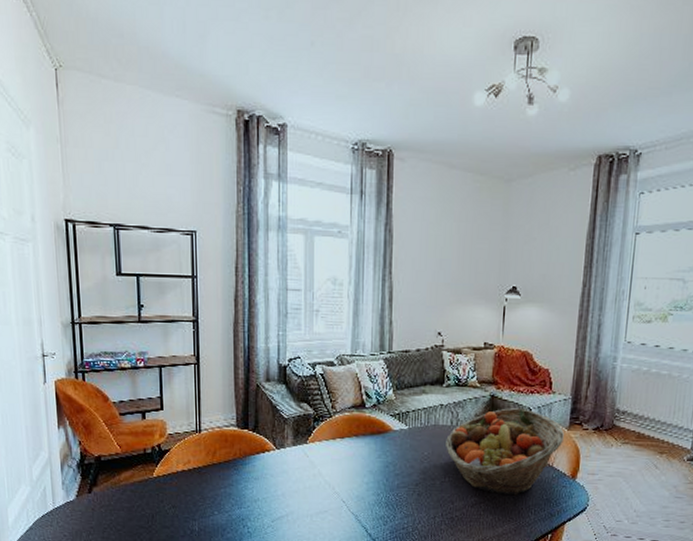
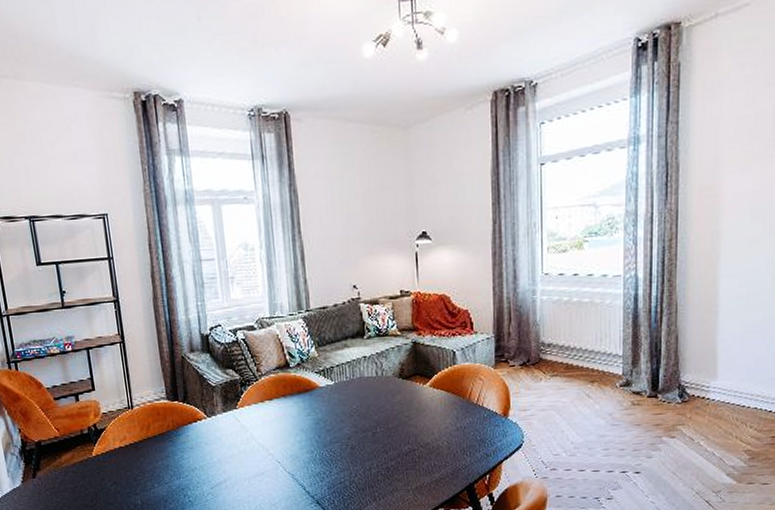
fruit basket: present [446,408,564,496] -> none [373,352,491,440]

